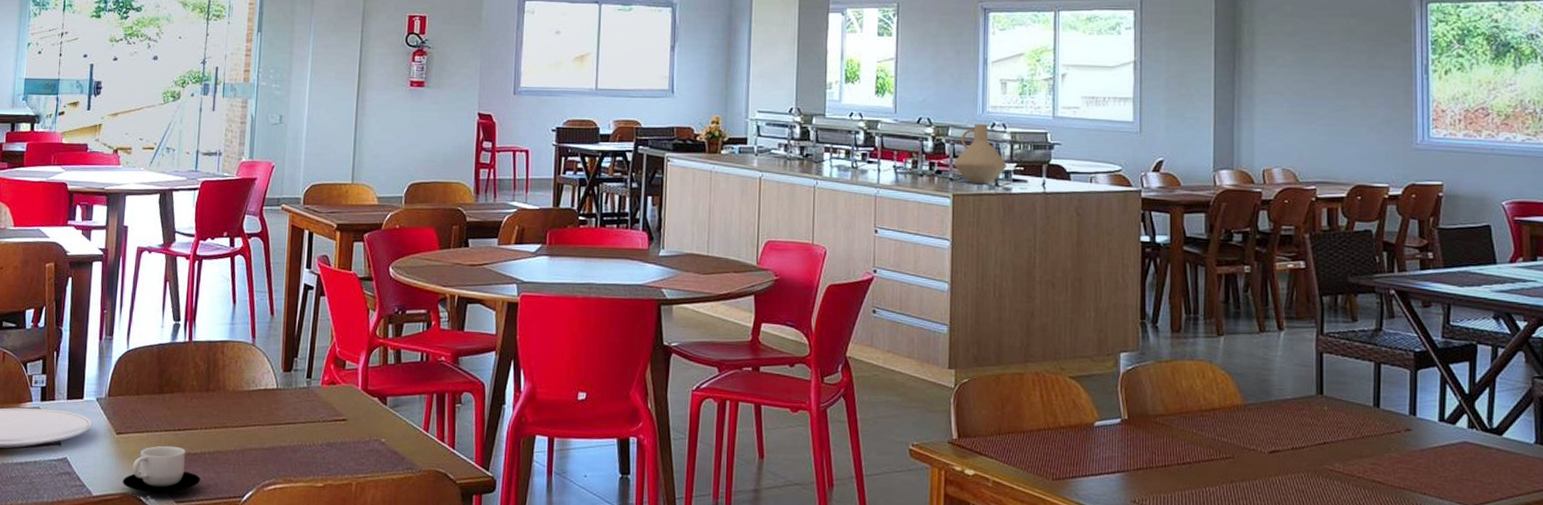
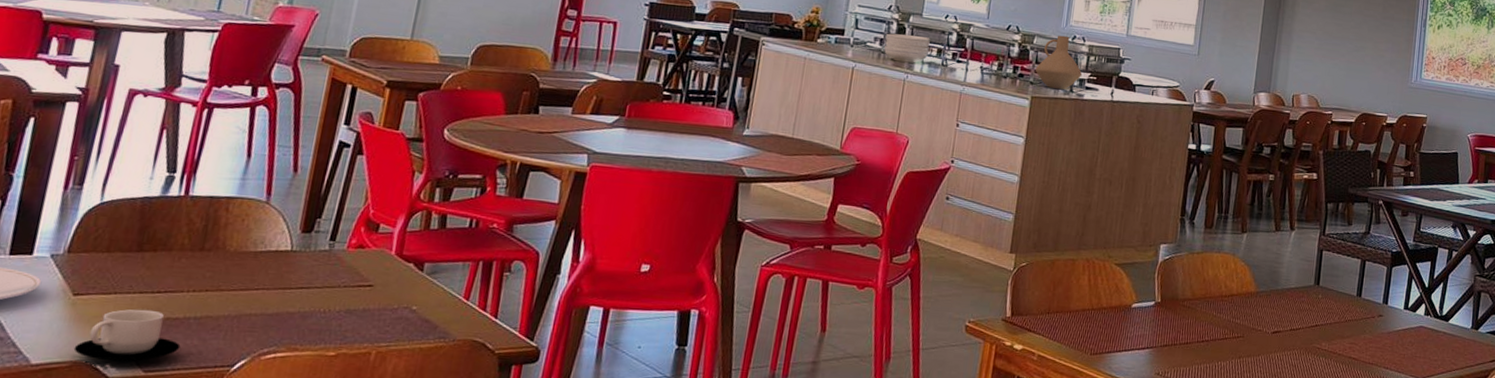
bowl: none [789,138,838,168] -> present [884,33,930,63]

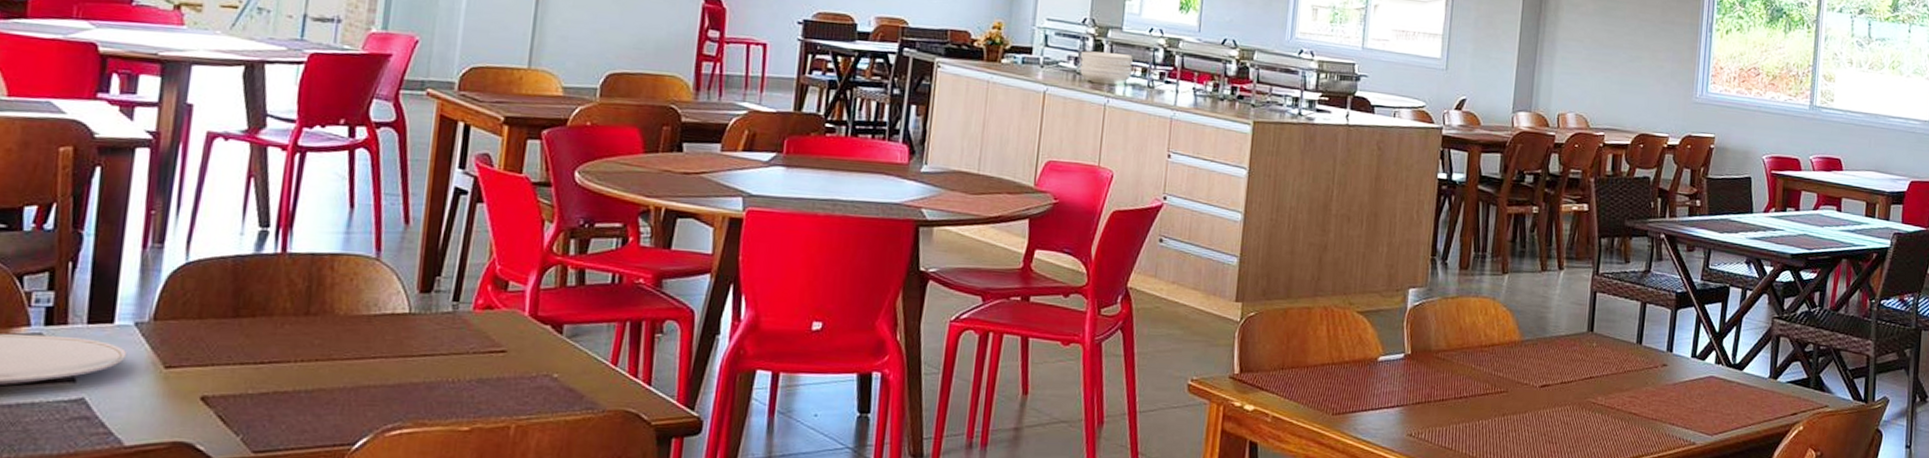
cup: present [73,309,181,362] -> none [171,382,293,442]
jug: present [1035,35,1083,90] -> none [1256,49,1312,113]

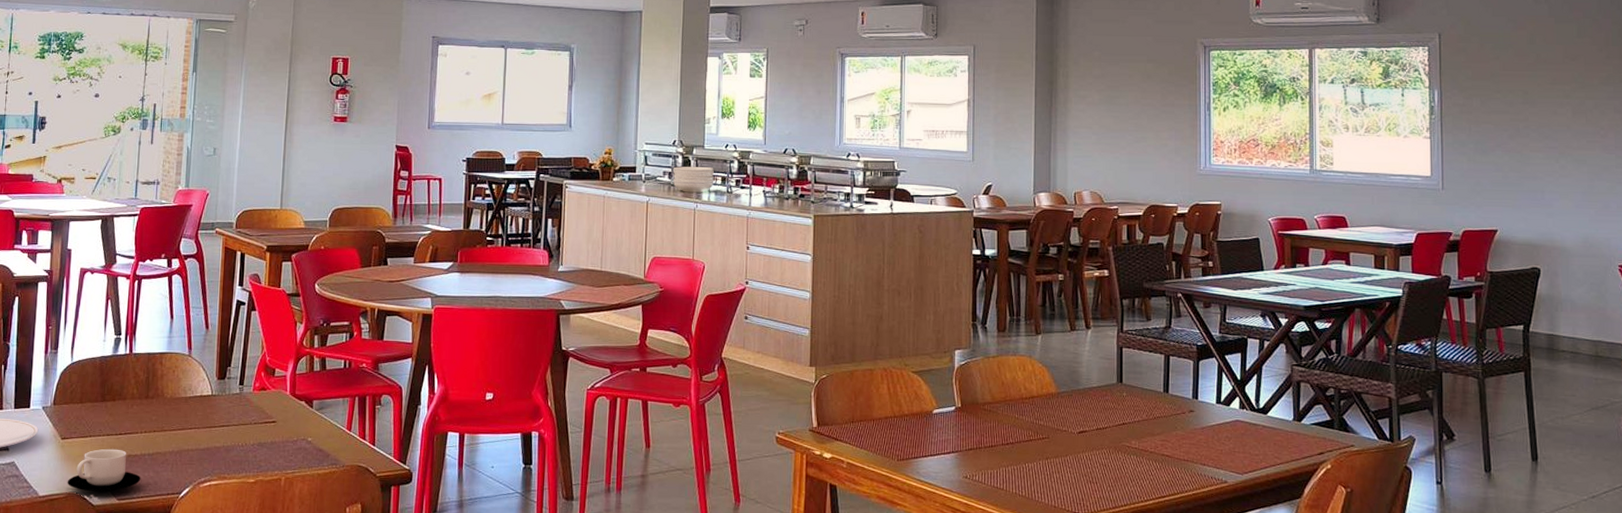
cup: none [171,382,293,442] -> present [67,448,141,493]

